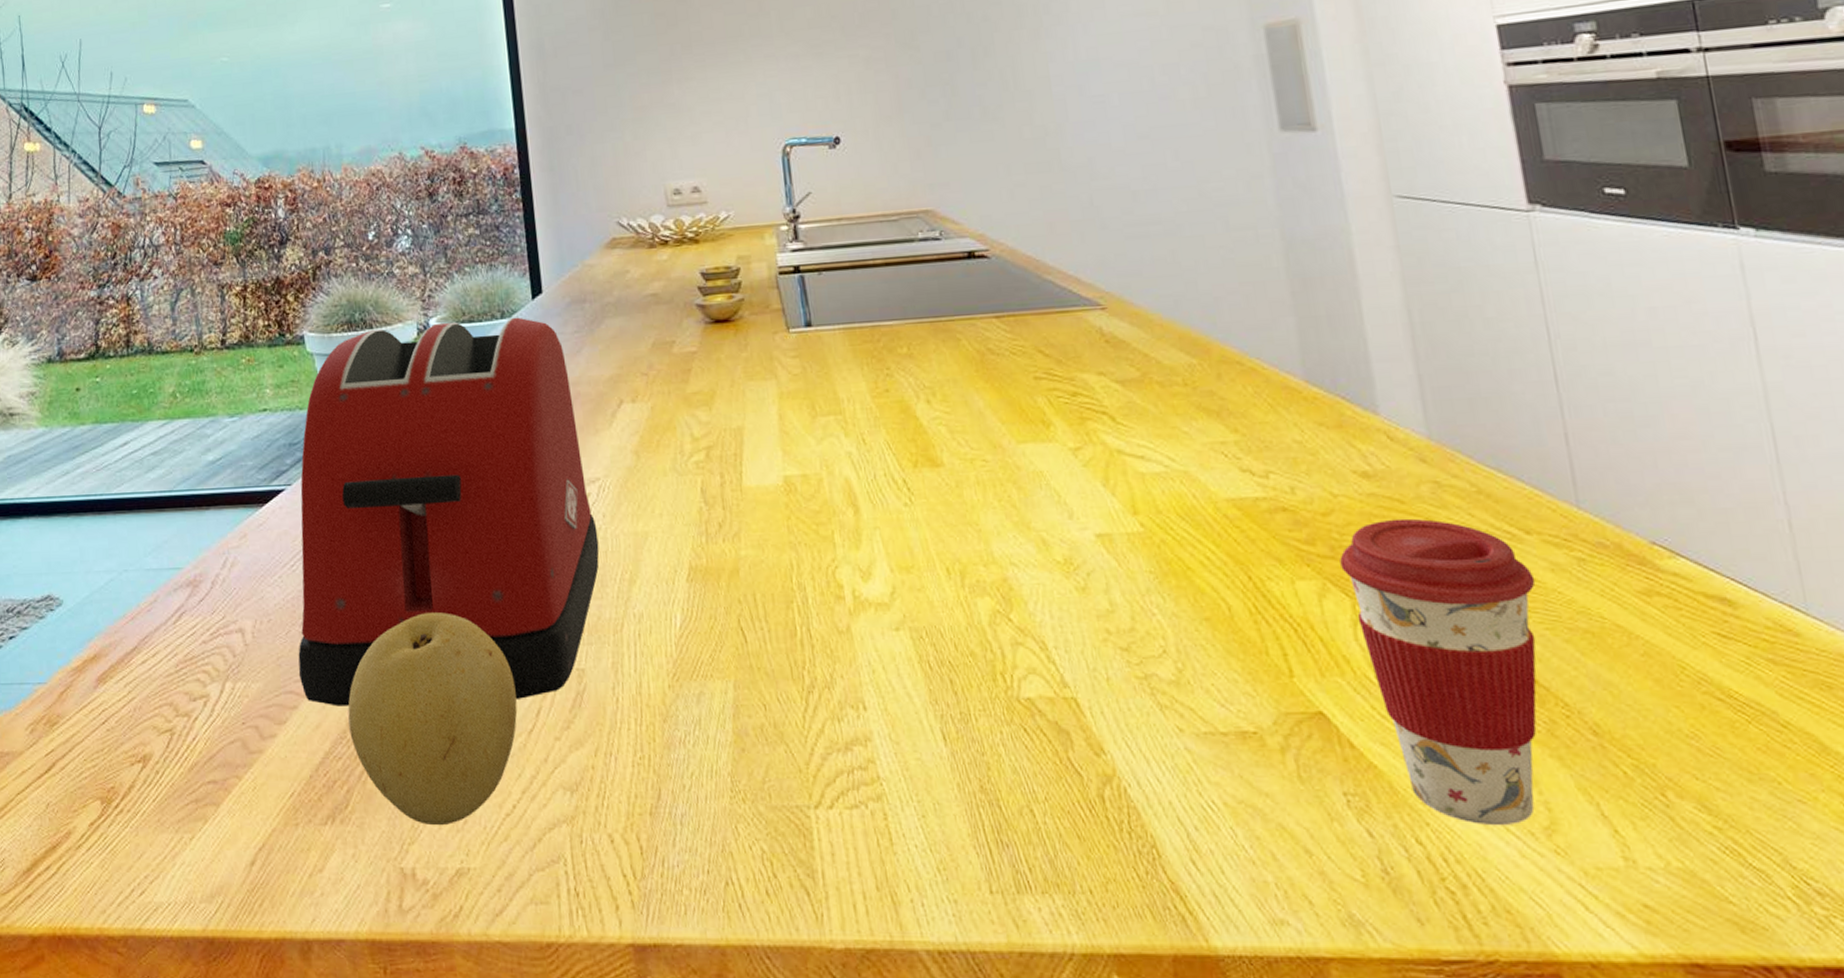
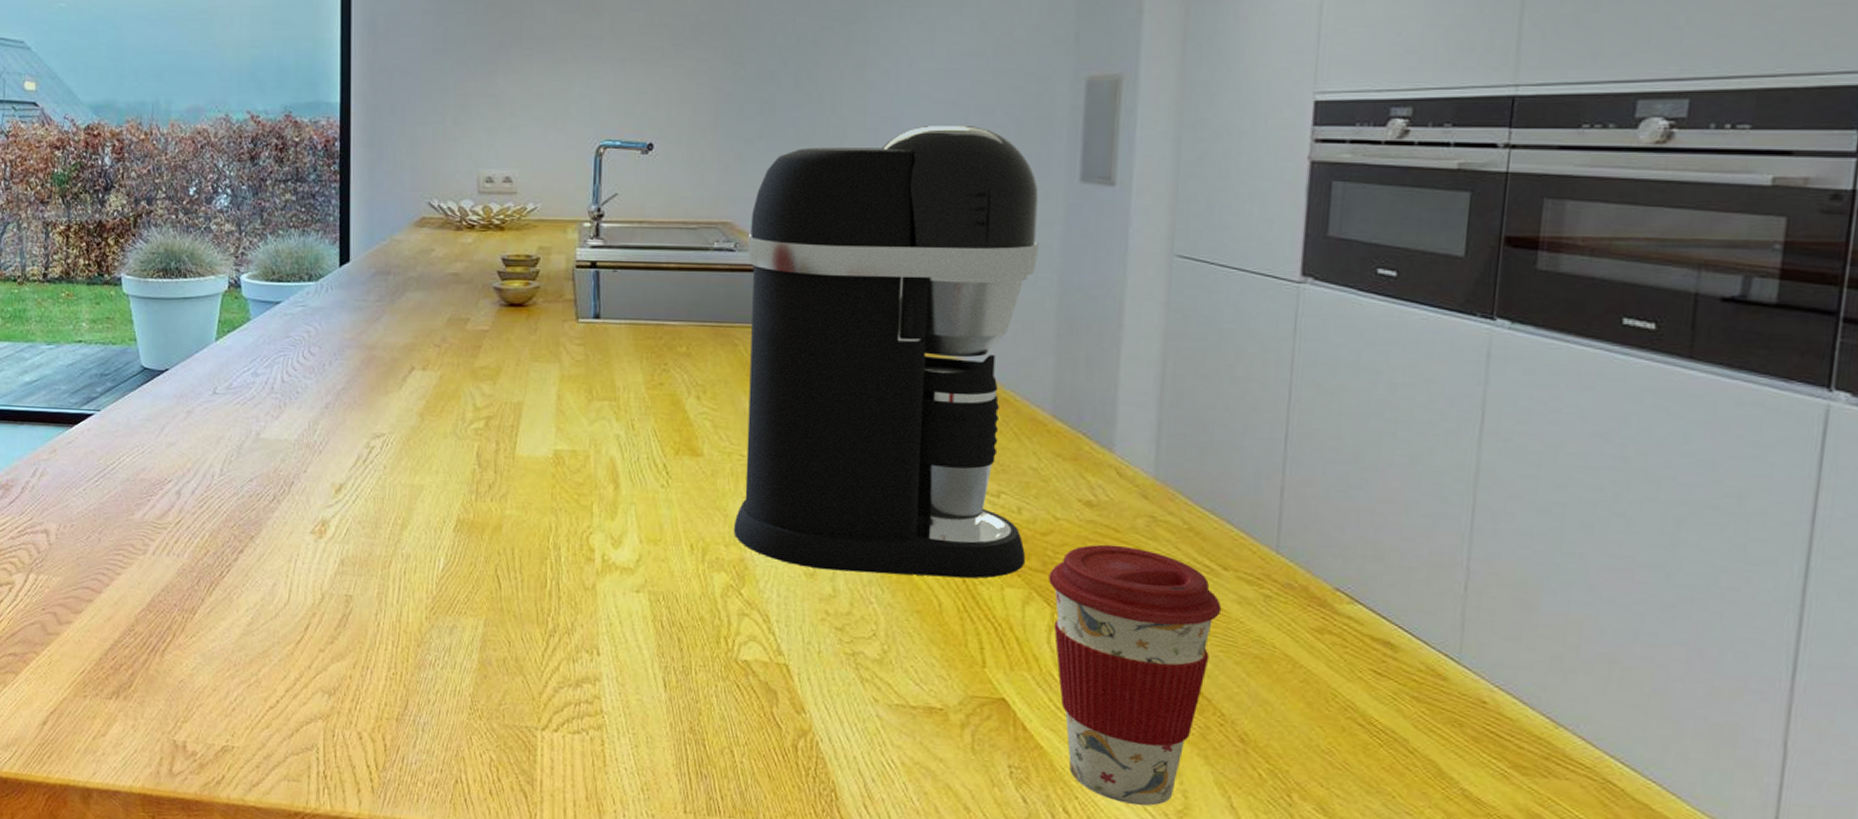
toaster: present [298,317,600,707] -> none [95,278,377,615]
fruit: present [348,612,518,826] -> none [137,534,289,711]
coffee maker: none [951,85,1312,582] -> present [733,126,1039,579]

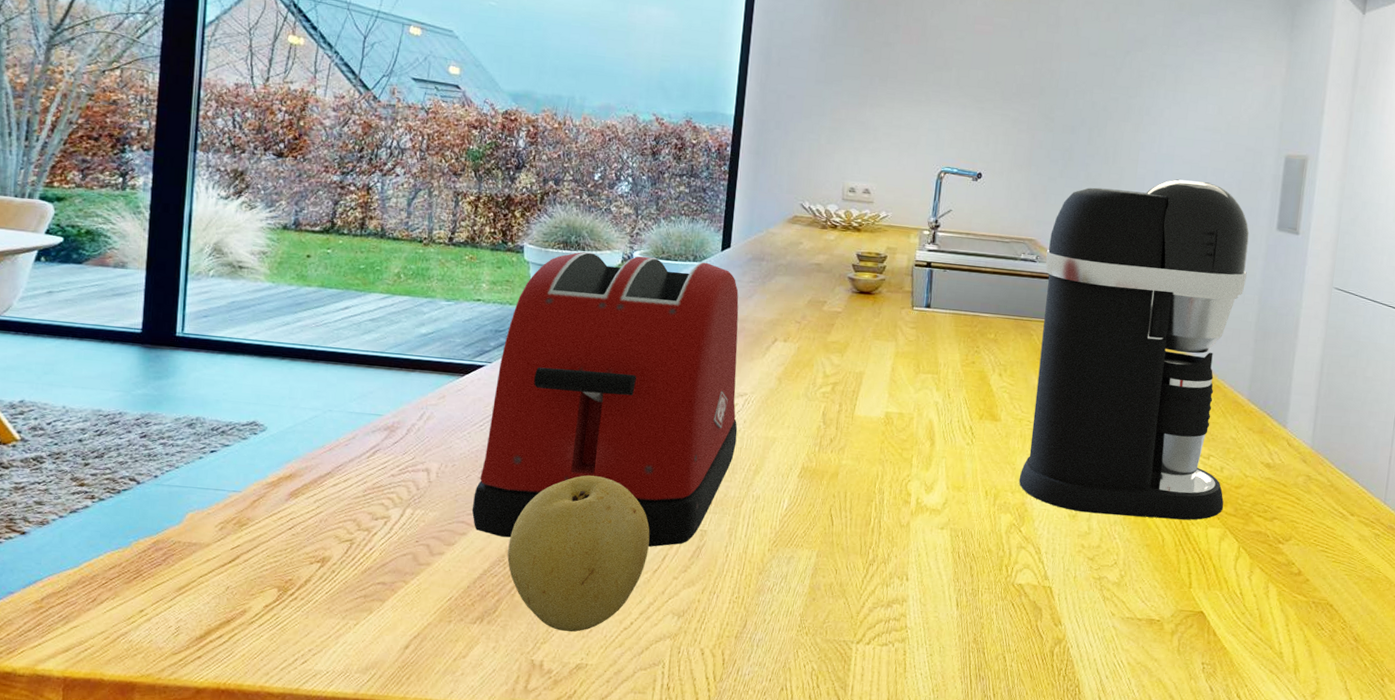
toaster: none [95,278,377,615] -> present [471,251,739,547]
fruit: none [137,534,289,711] -> present [507,475,650,632]
coffee cup: present [1049,544,1222,806] -> none [1238,496,1348,691]

